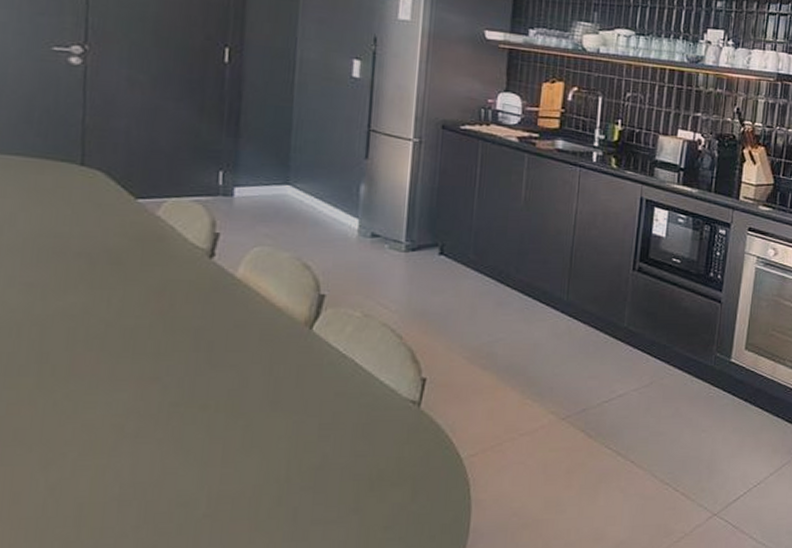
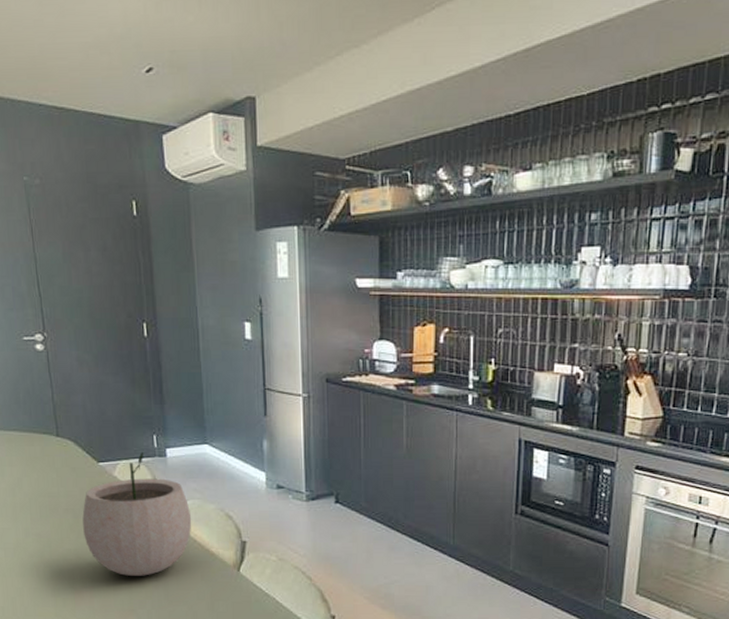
plant pot: none [99,190,257,336] -> present [82,452,192,576]

